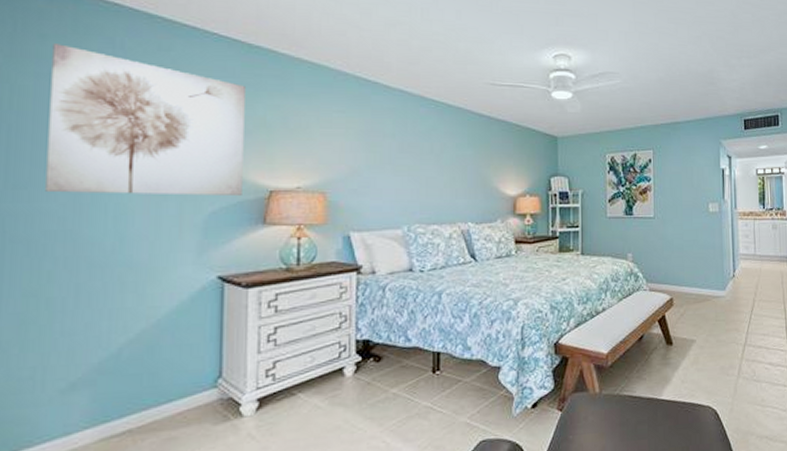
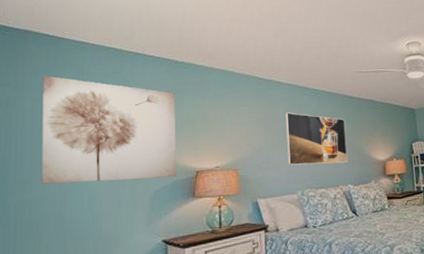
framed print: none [393,126,470,195] -> present [285,112,348,165]

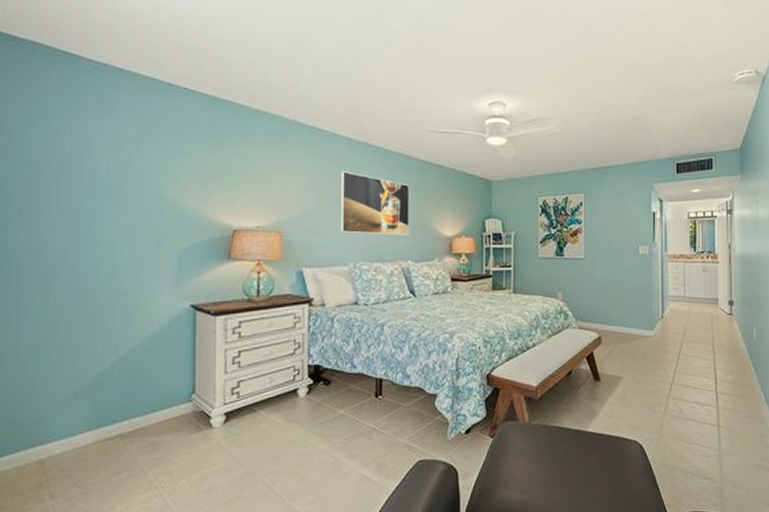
wall art: present [42,75,177,185] -> none [51,100,212,235]

